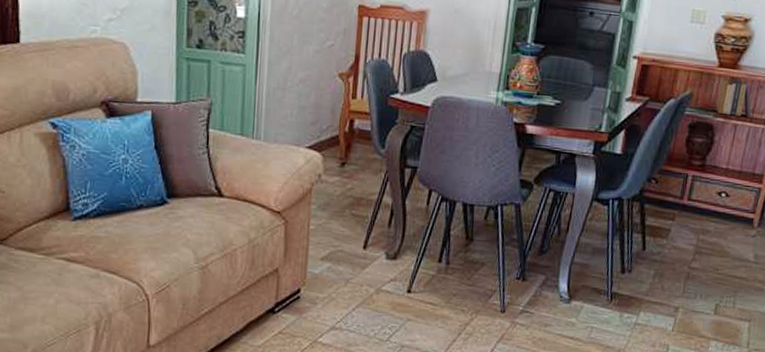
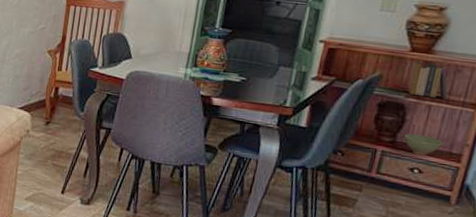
bowl: none [713,155,747,178] -> present [404,133,443,156]

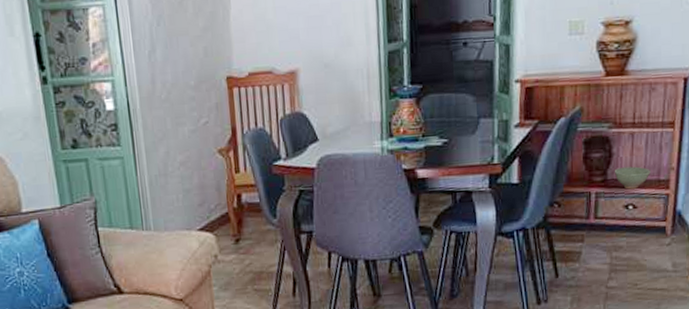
books: present [408,61,448,99] -> none [609,85,647,125]

